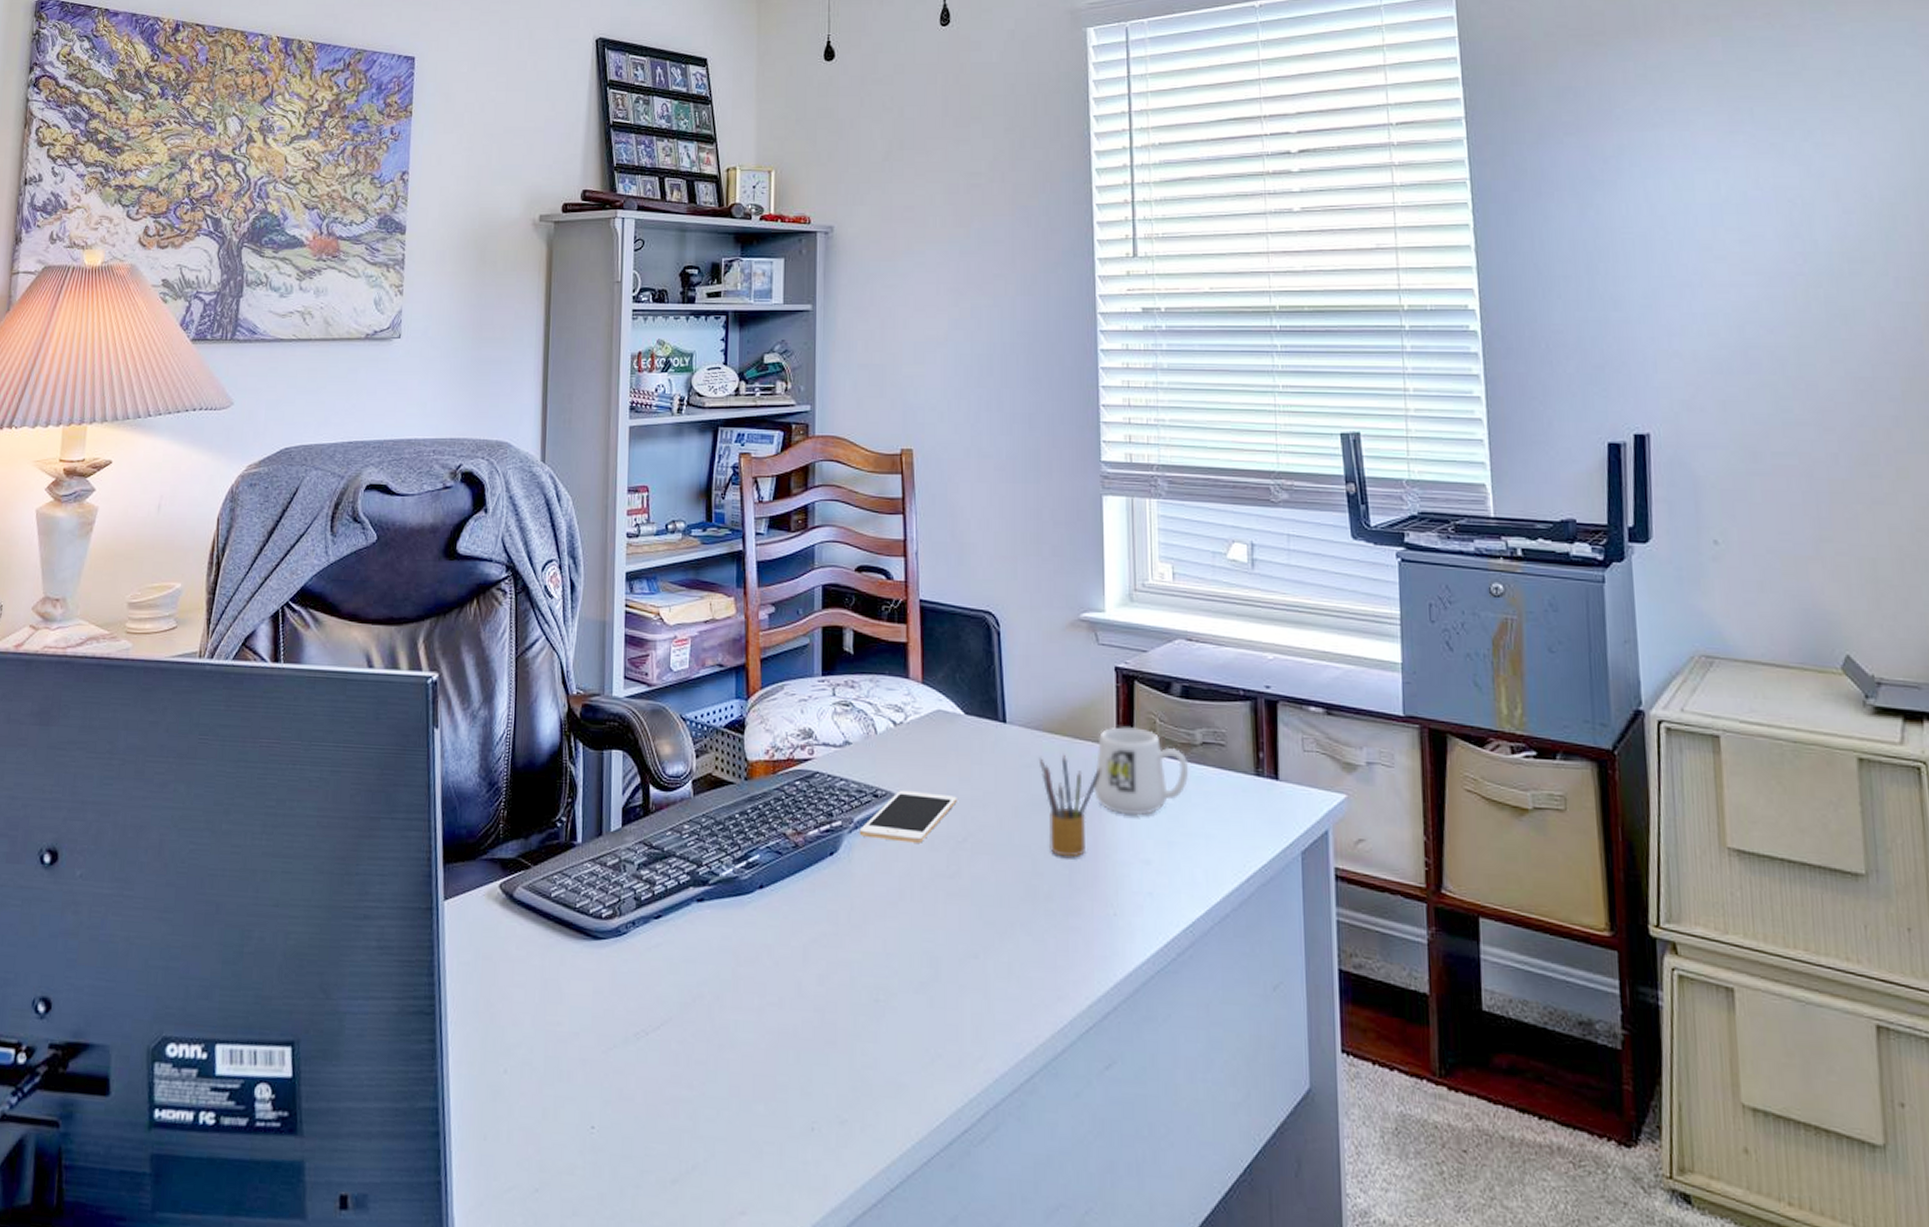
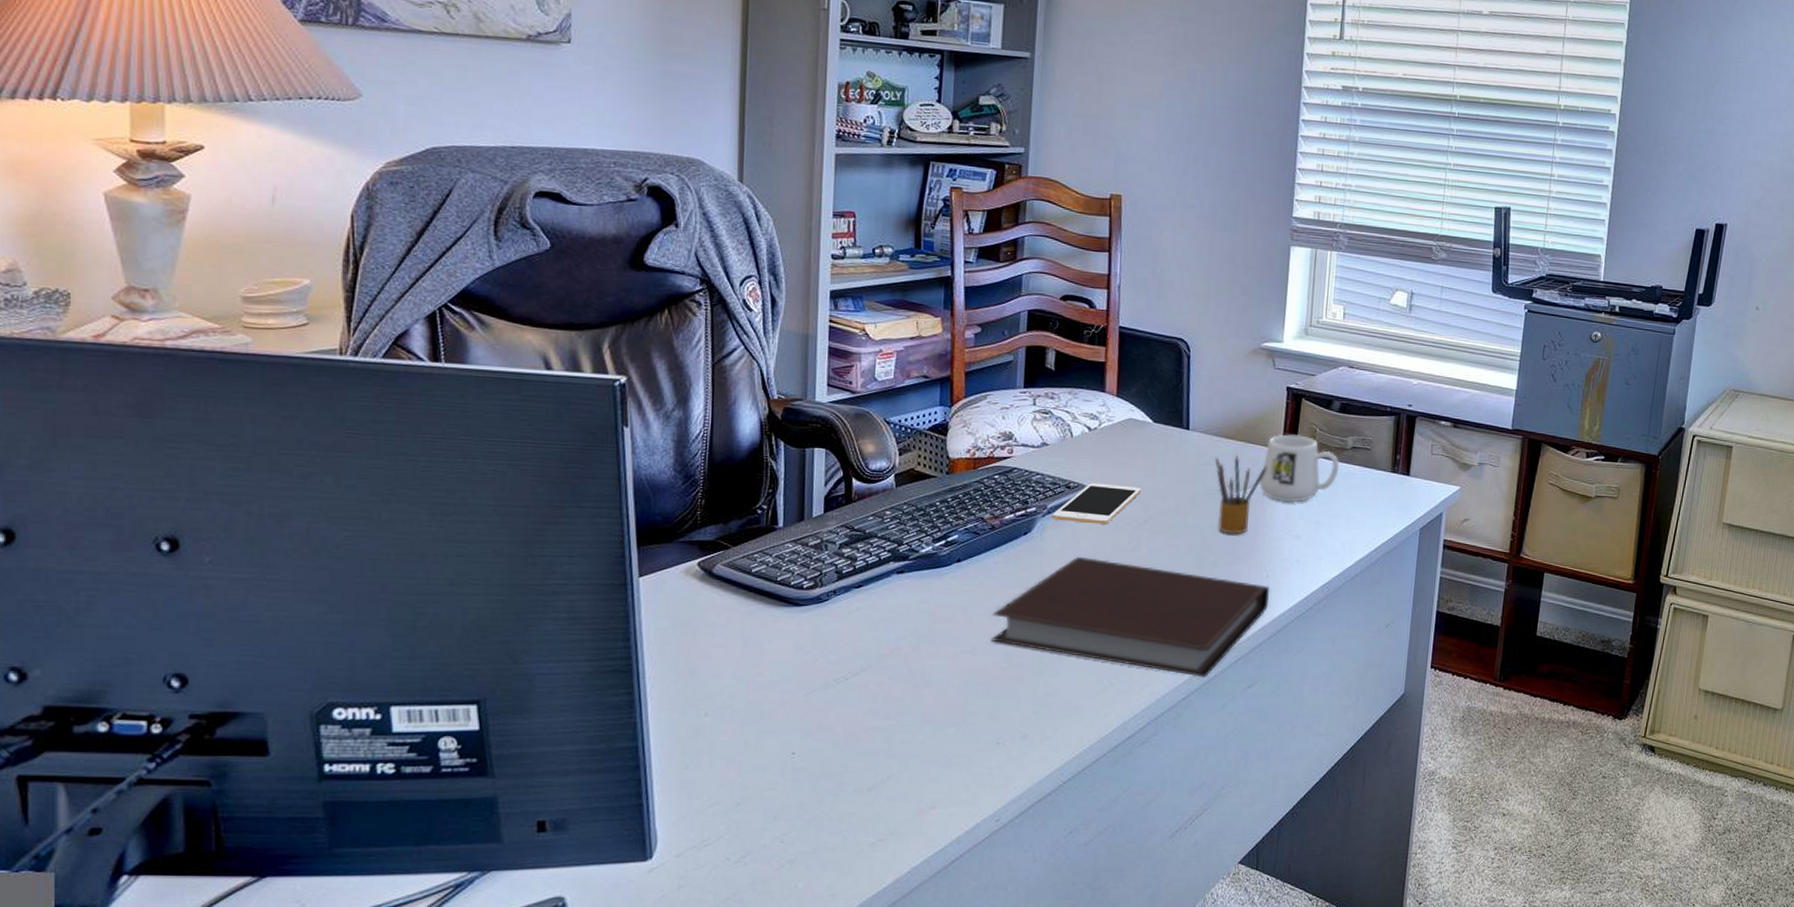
notebook: none [799,884,1121,1054] -> present [990,557,1270,679]

